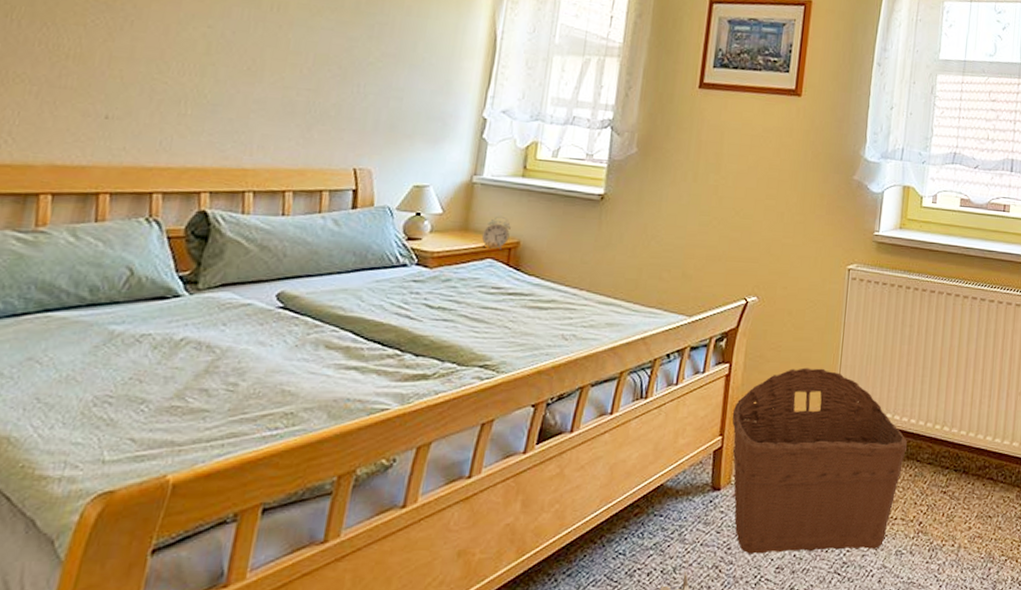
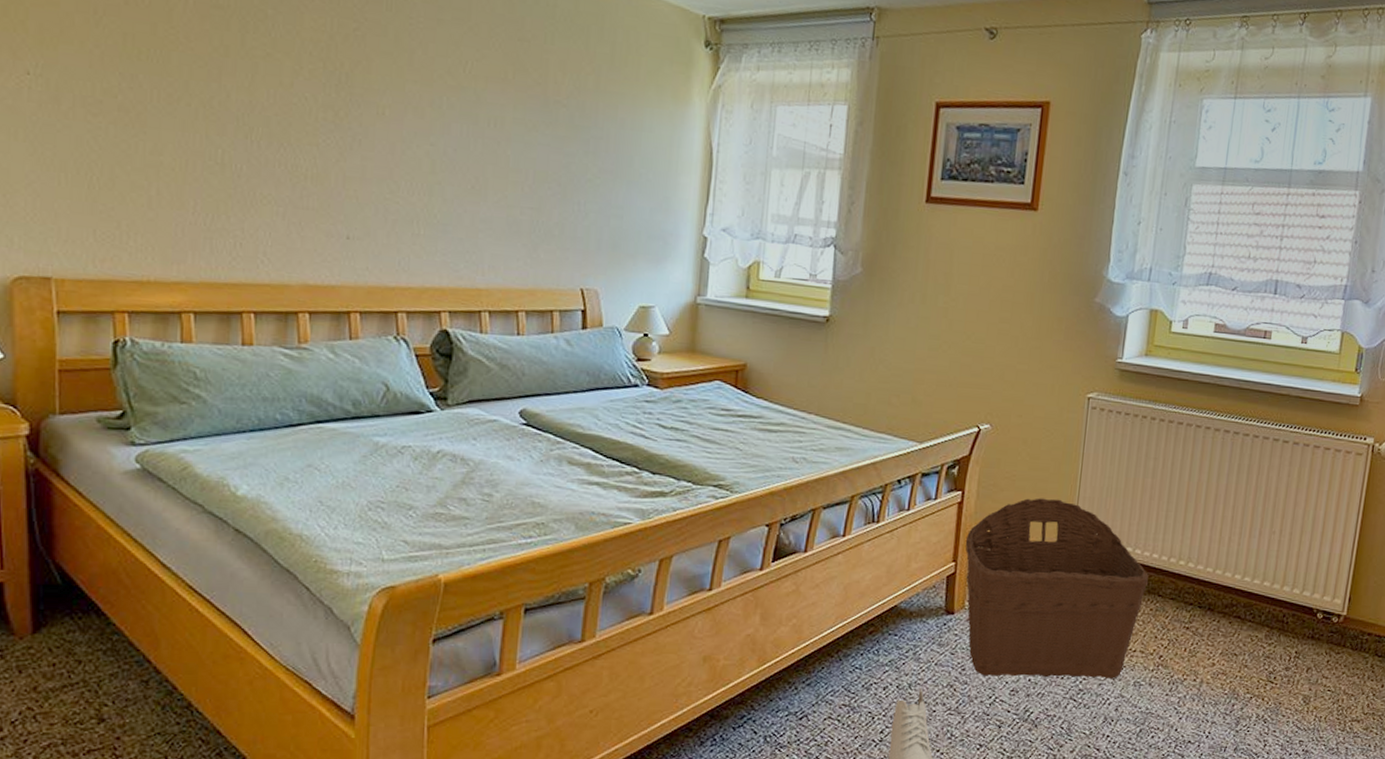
alarm clock: present [481,215,512,251] -> none [708,337,738,373]

